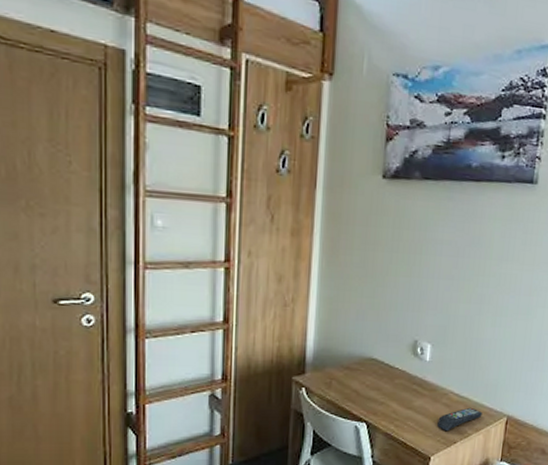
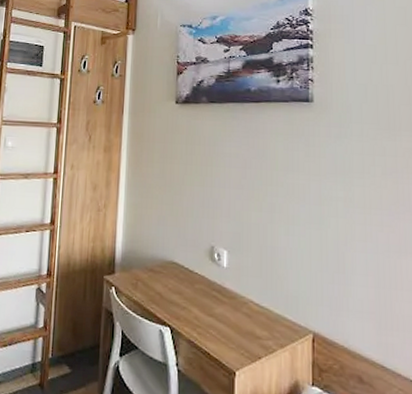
remote control: present [437,407,483,432] -> none [240,319,286,345]

